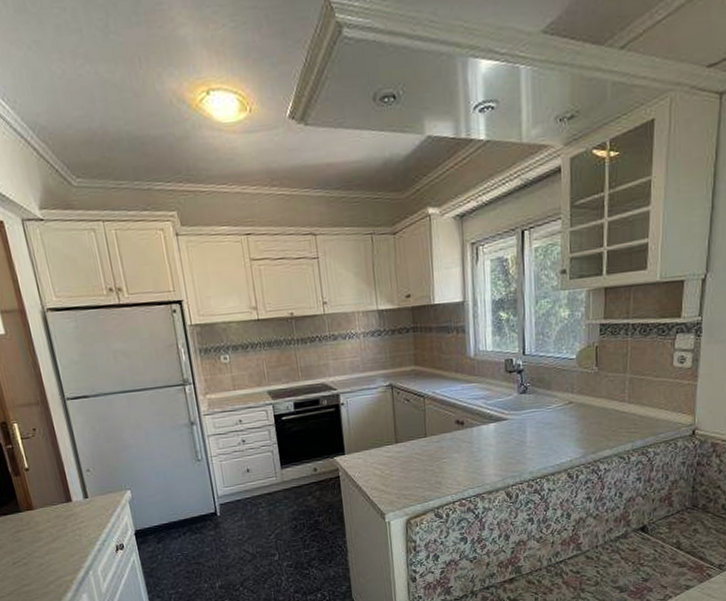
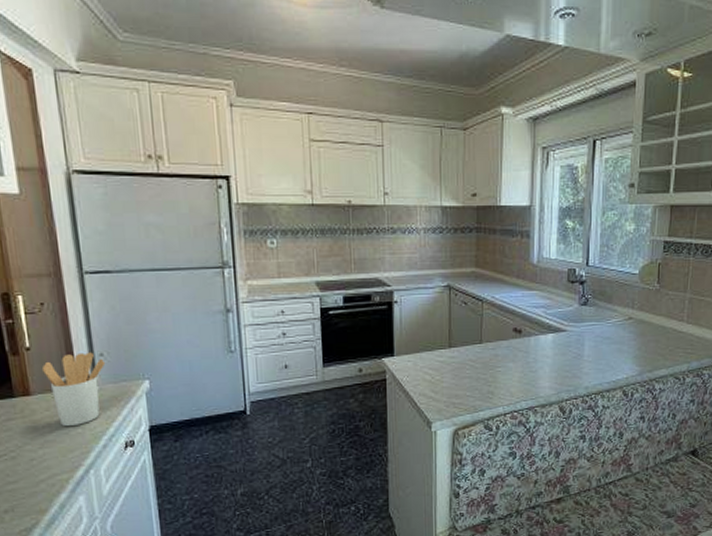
utensil holder: none [41,469,93,534] -> present [43,352,106,426]

